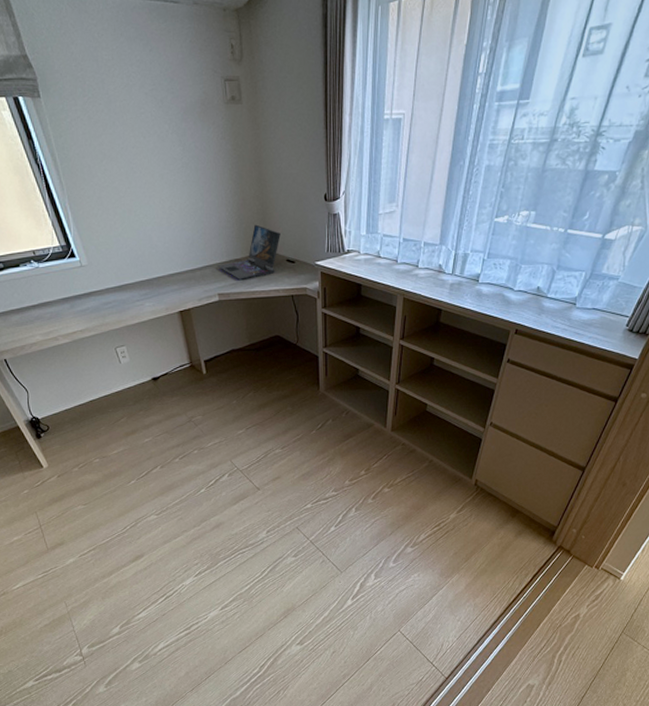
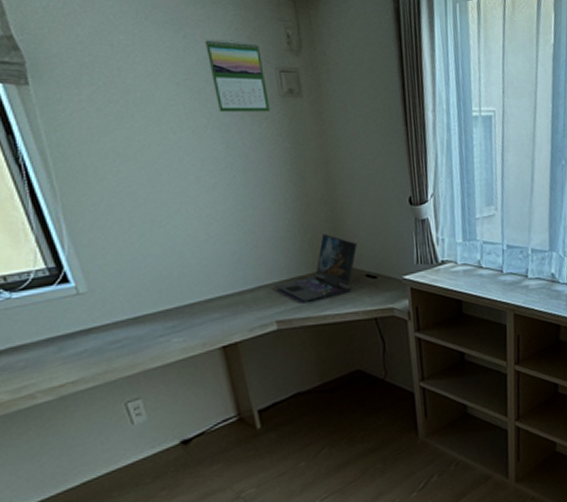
calendar: none [166,51,216,119] -> present [204,38,270,113]

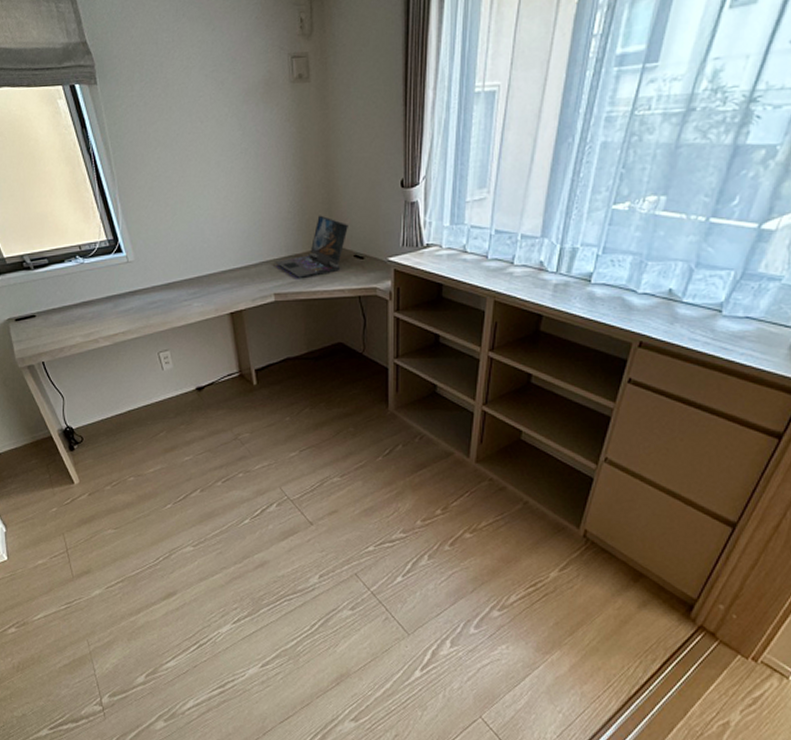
calendar: present [204,38,270,113] -> none [229,29,281,101]

